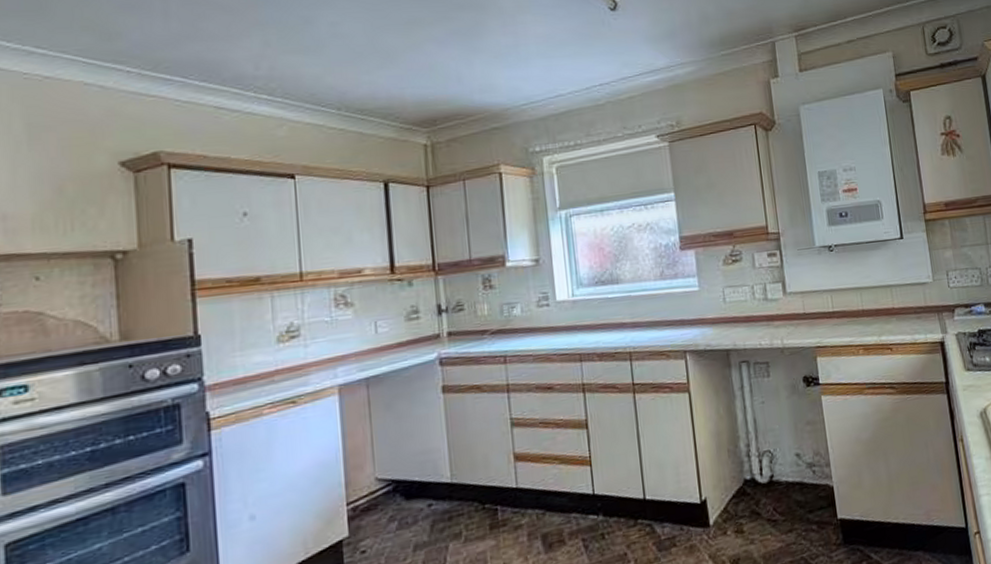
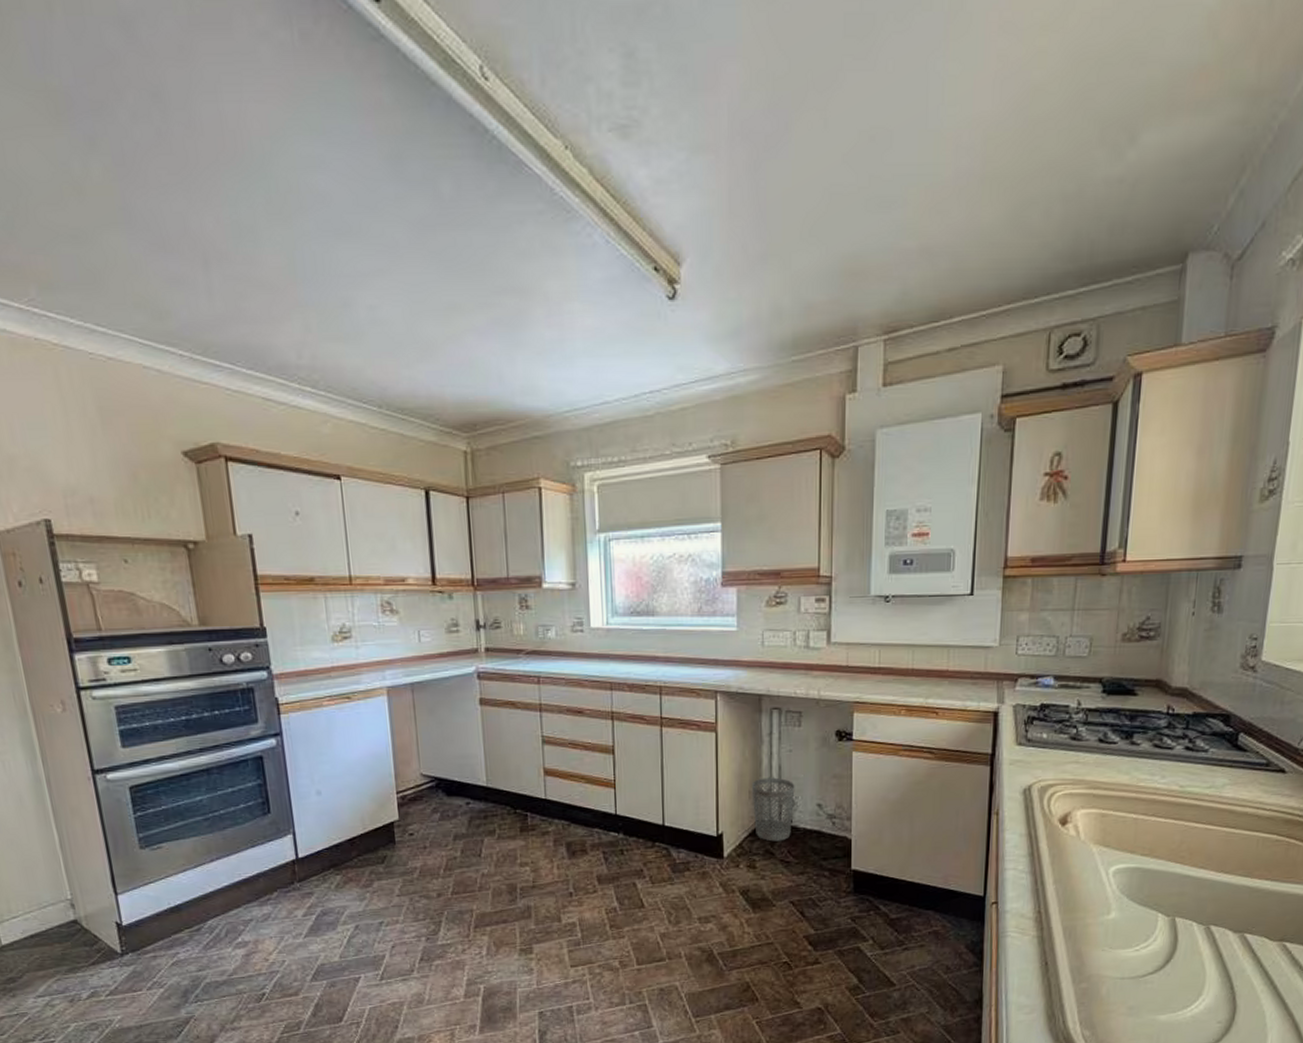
wastebasket: none [729,431,774,501] -> present [751,777,795,842]

